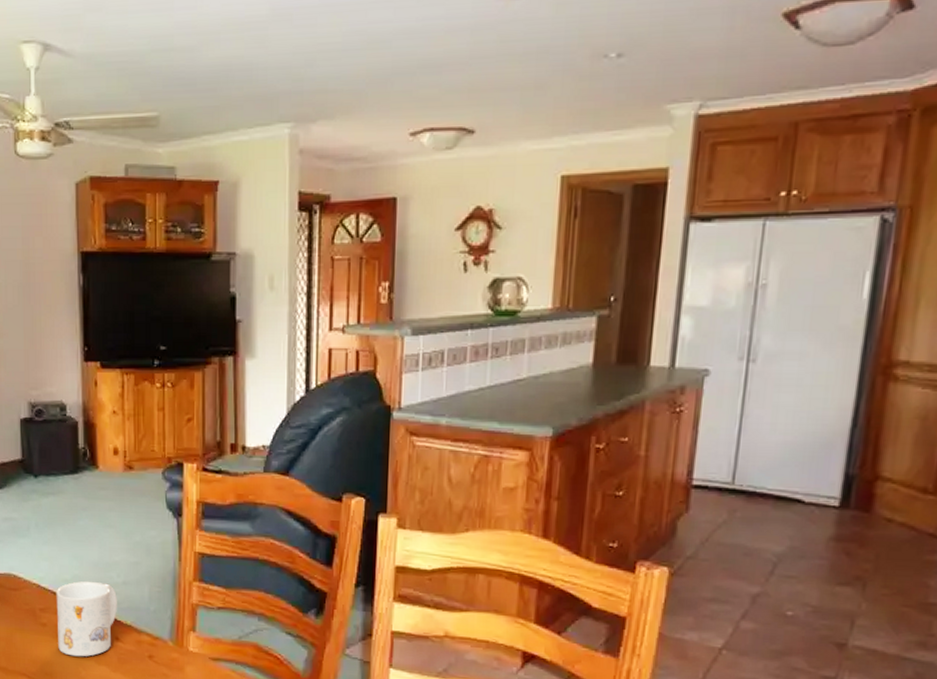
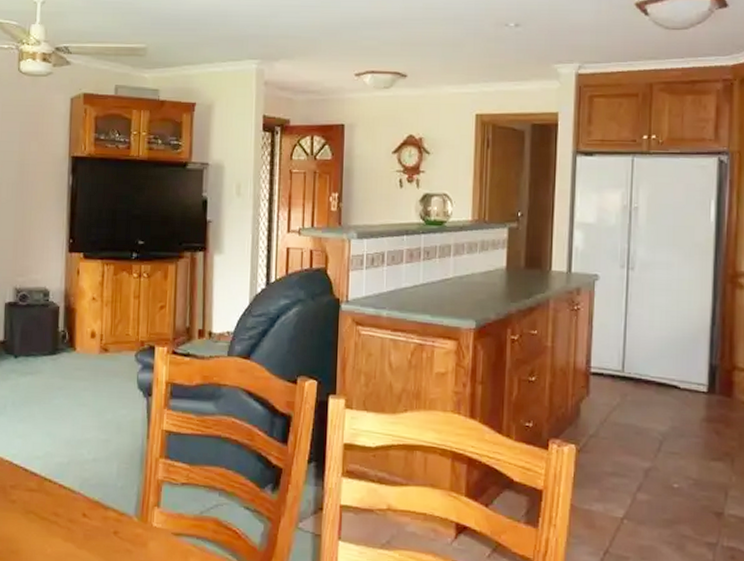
mug: present [56,581,117,657] -> none [26,458,87,534]

